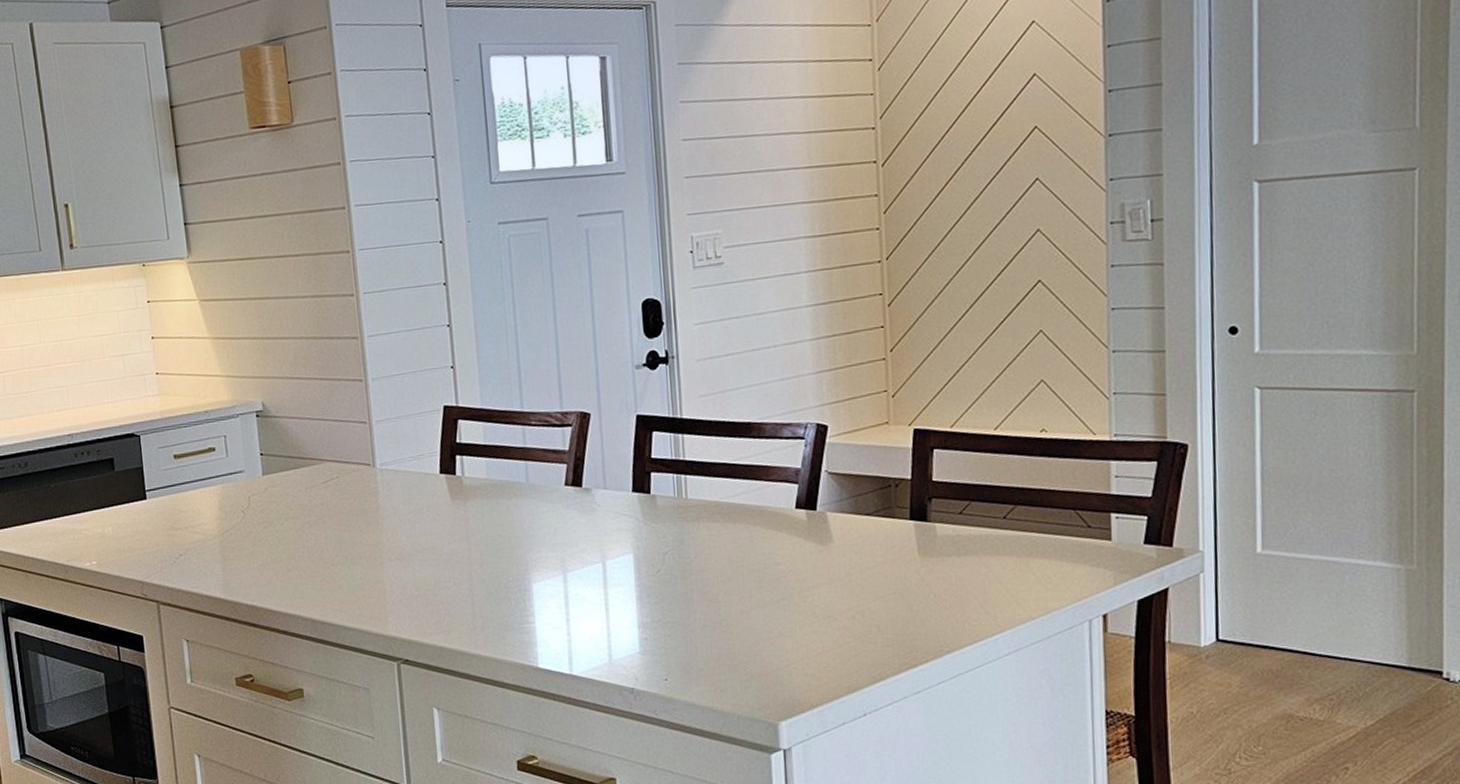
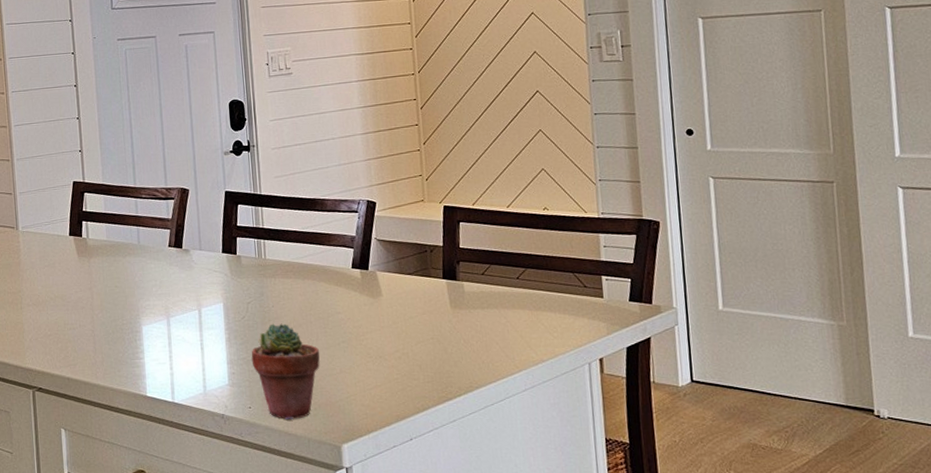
potted succulent: none [668,577,754,695] -> present [251,323,320,421]

